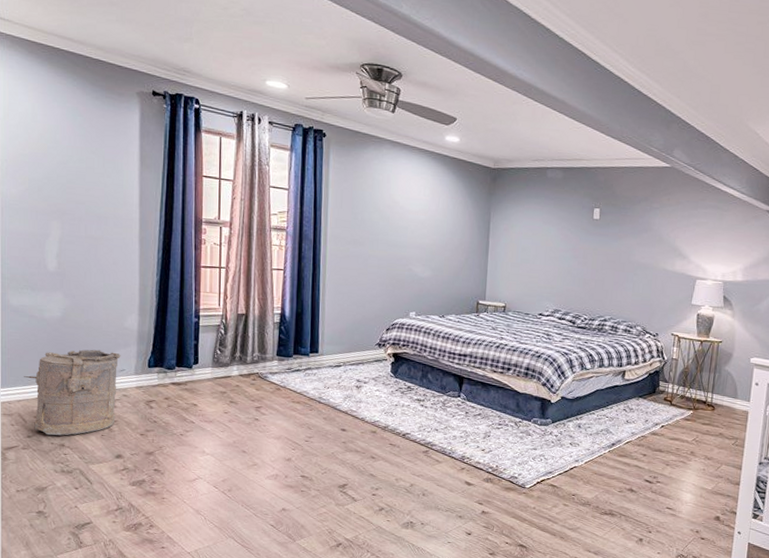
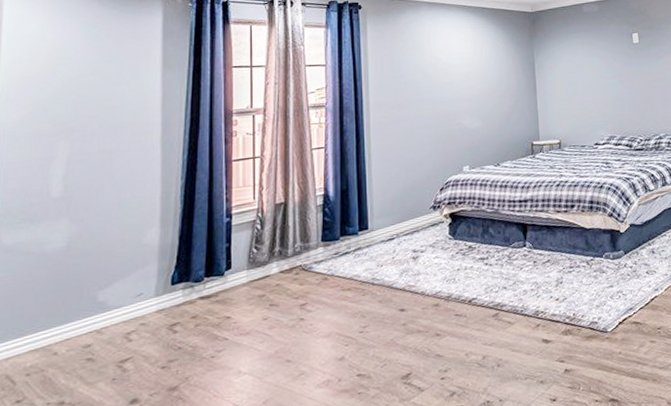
laundry hamper: present [24,349,121,436] -> none [15,275,138,395]

